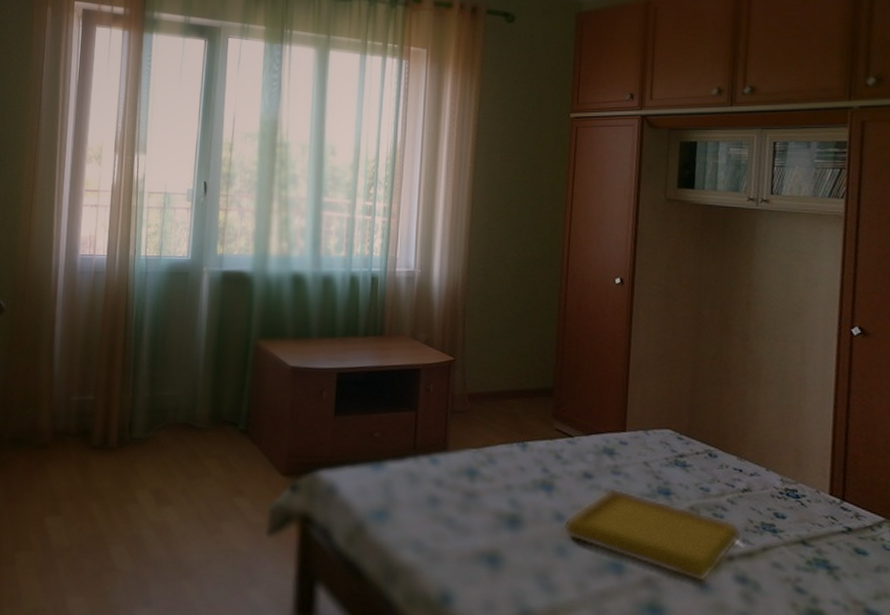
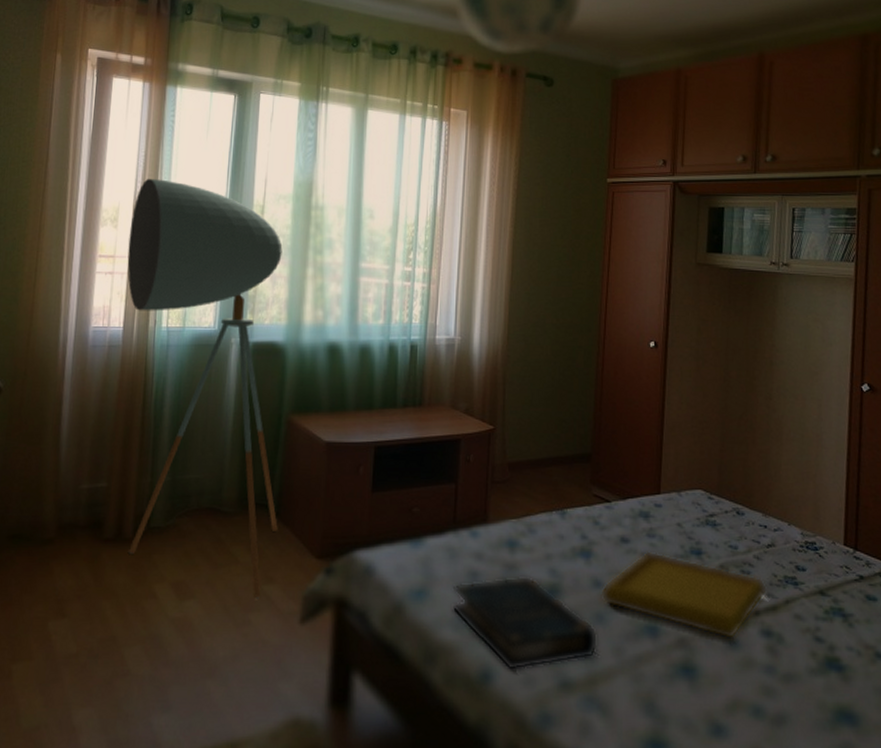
floor lamp: none [110,119,250,510] -> present [127,178,283,599]
book: none [412,504,560,597] -> present [452,575,599,671]

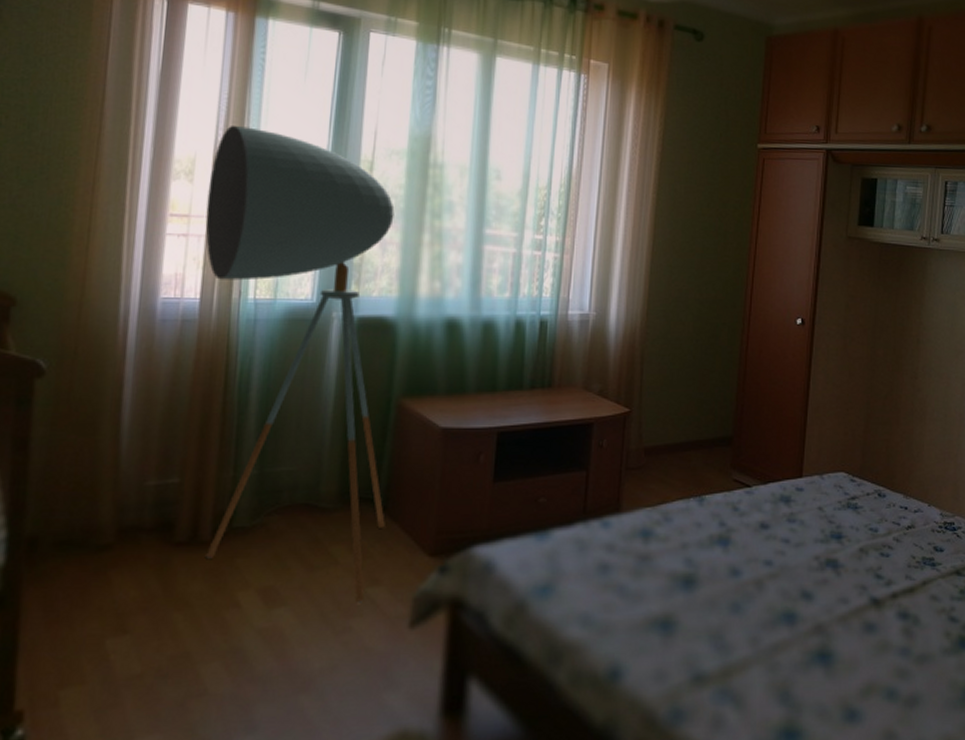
book: present [452,575,599,671] -> none [579,566,734,667]
serving tray: present [599,551,768,640] -> none [736,536,906,624]

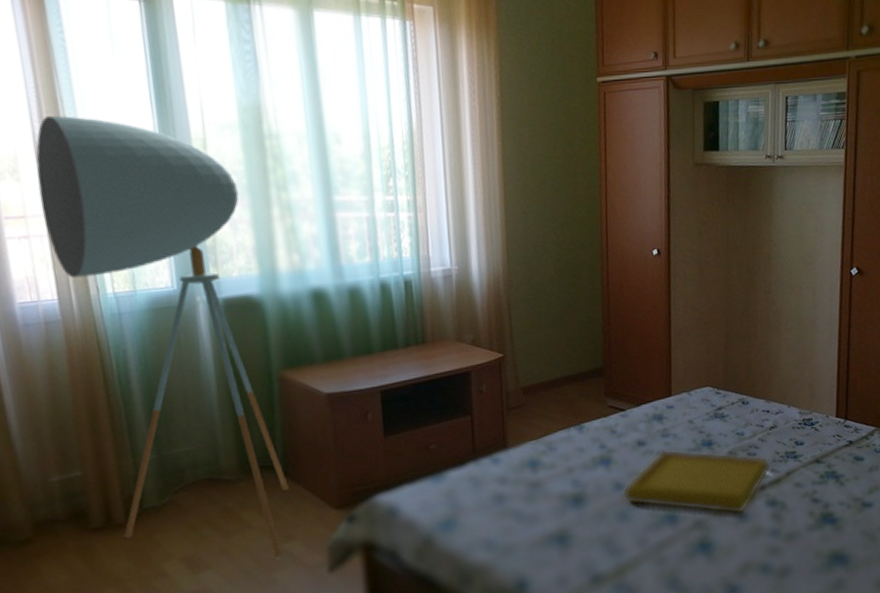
serving tray: none [736,536,906,624] -> present [621,448,772,515]

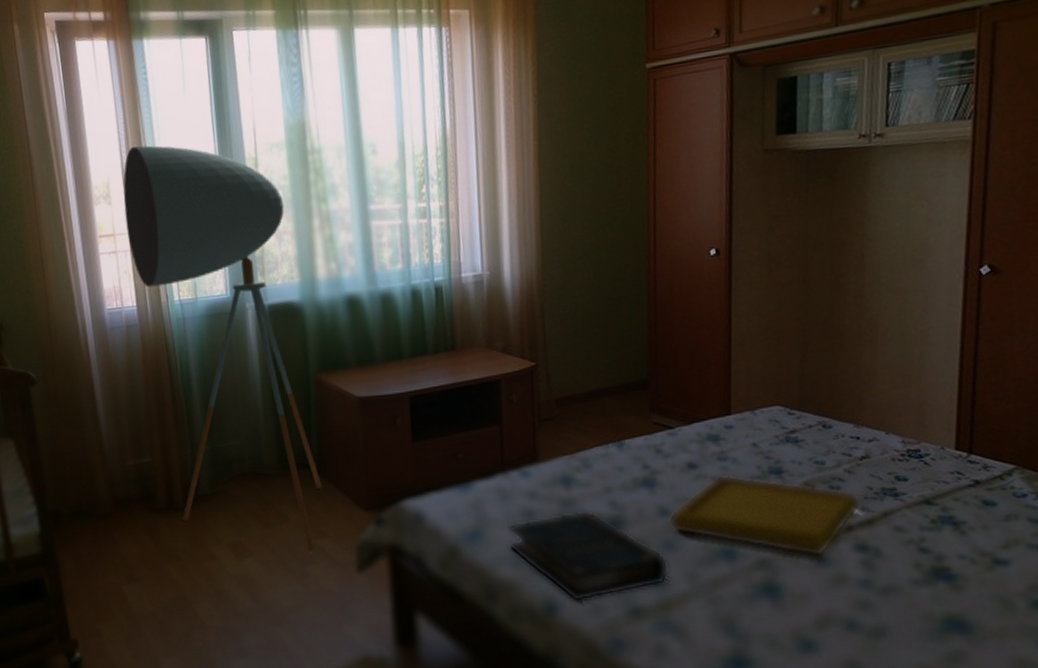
book: none [479,490,624,577] -> present [507,510,669,602]

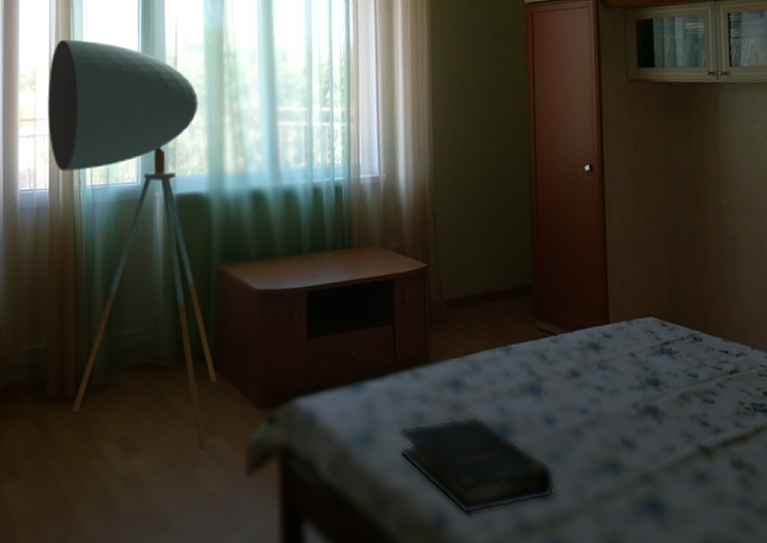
serving tray: present [667,474,863,558] -> none [552,384,736,474]

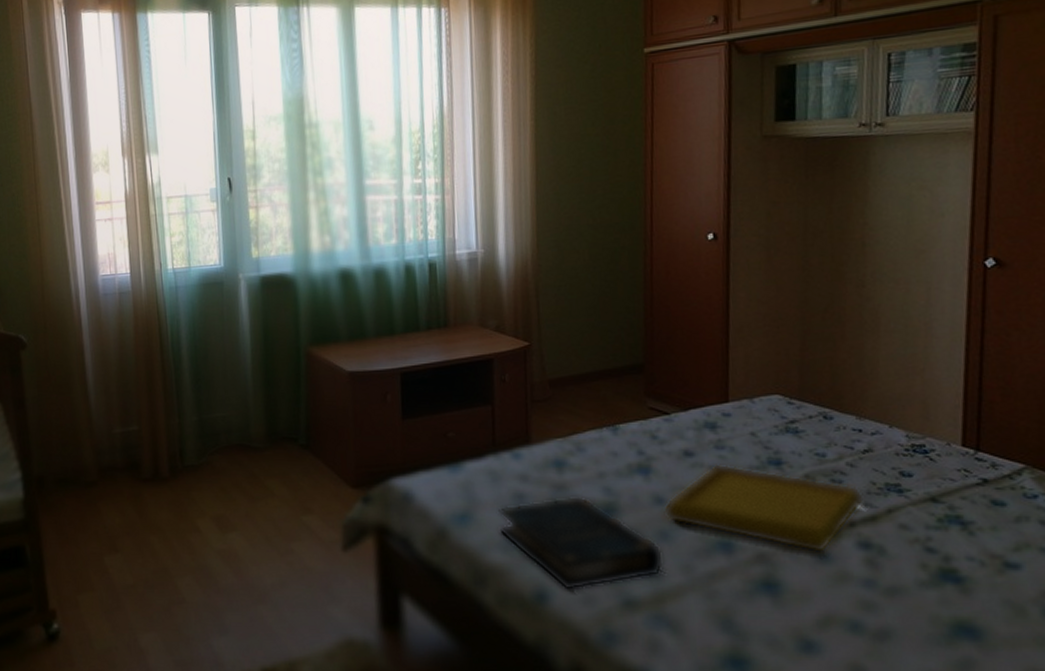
floor lamp: present [48,39,217,452] -> none [121,115,310,529]
serving tray: none [552,384,736,474] -> present [662,463,866,554]

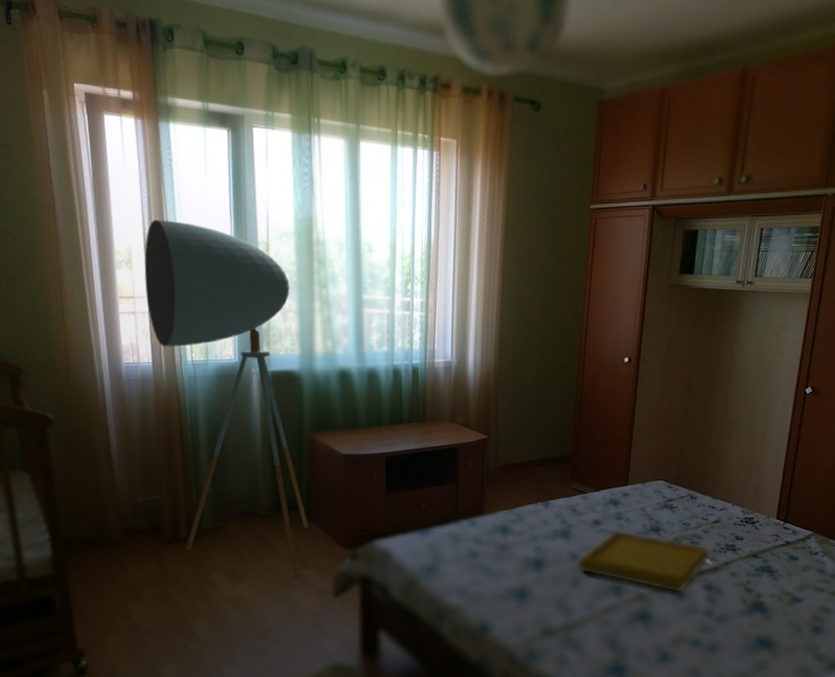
floor lamp: none [121,115,310,529] -> present [144,219,309,580]
book: present [497,495,664,591] -> none [456,553,574,624]

